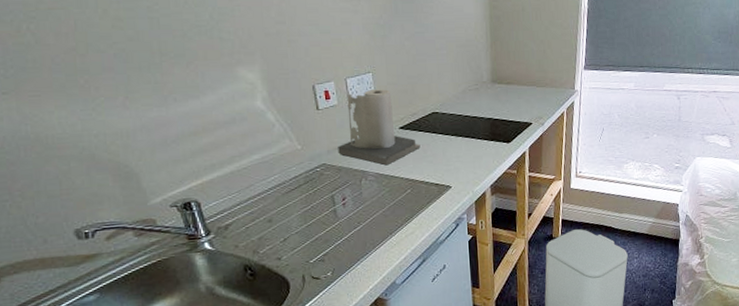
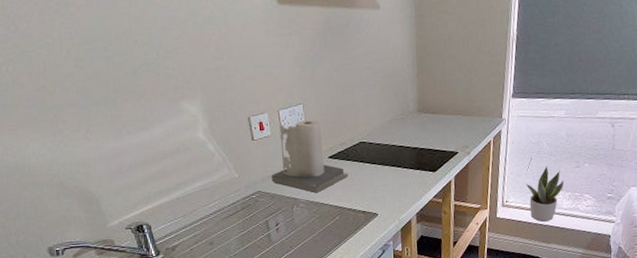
potted plant: none [597,137,635,193] -> present [525,166,564,223]

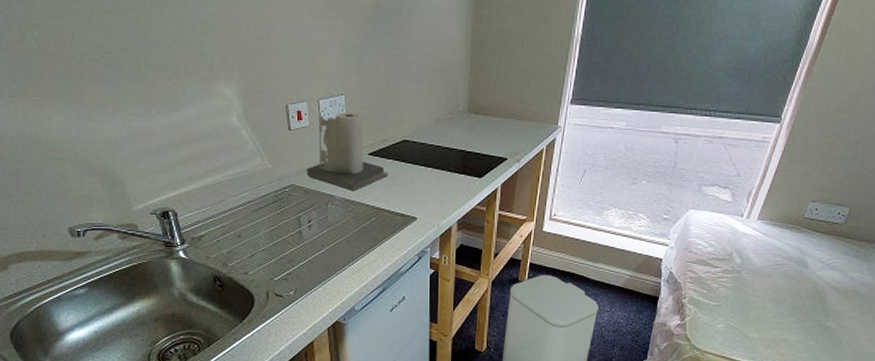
potted plant: present [525,166,564,223] -> none [576,180,618,240]

